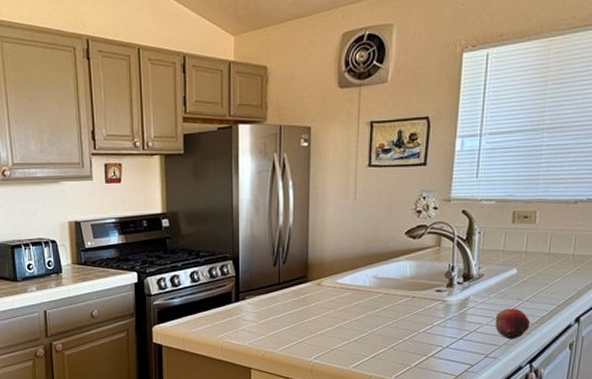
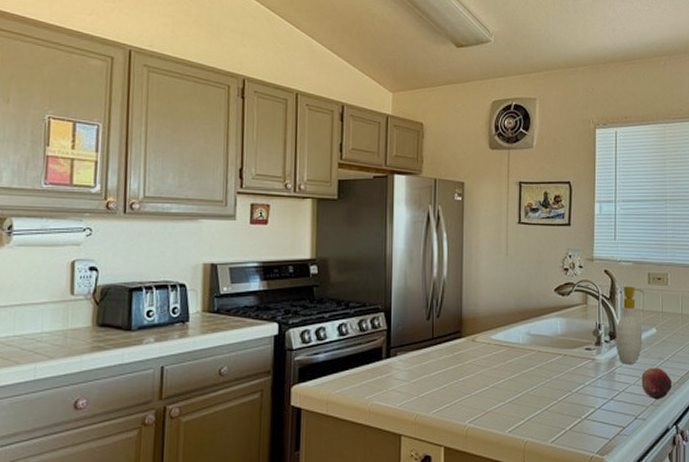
soap bottle: none [469,226,506,305] -> present [615,286,644,364]

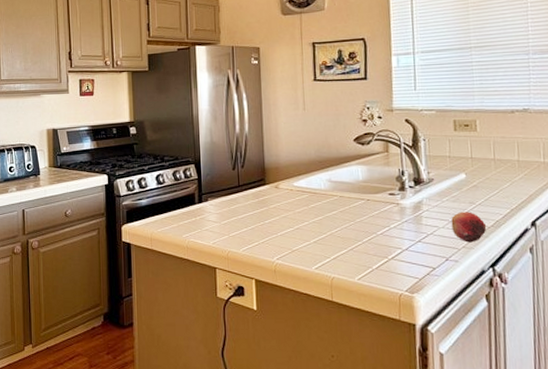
soap bottle: present [615,286,644,364] -> none [420,134,451,208]

